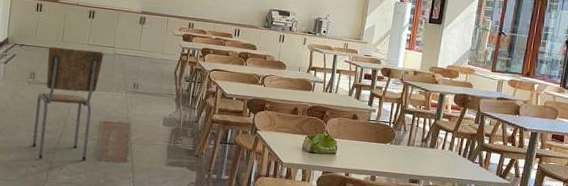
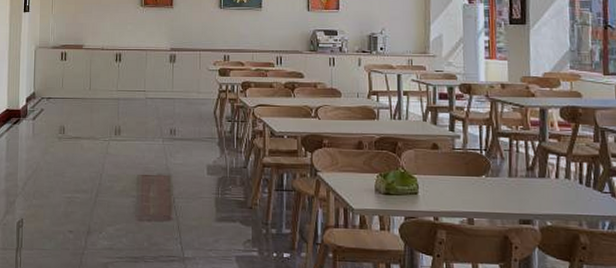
dining chair: present [32,46,104,160] -> none [67,97,135,222]

